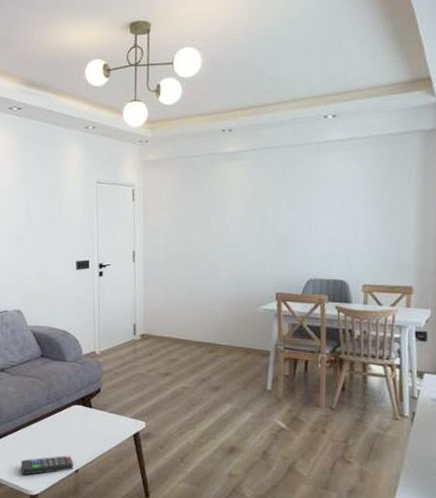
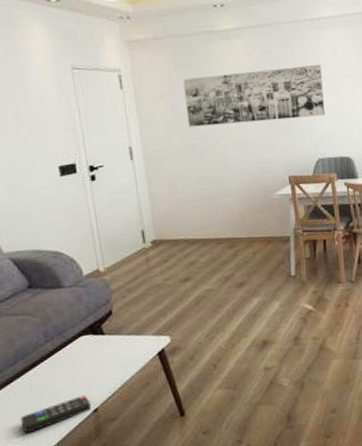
wall art: none [186,186,324,238] -> present [183,64,325,127]

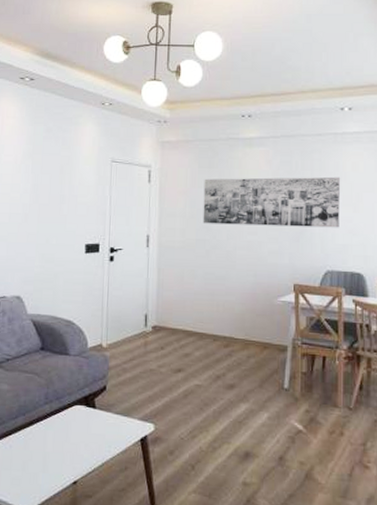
remote control: present [20,395,91,434] -> none [10,464,72,489]

